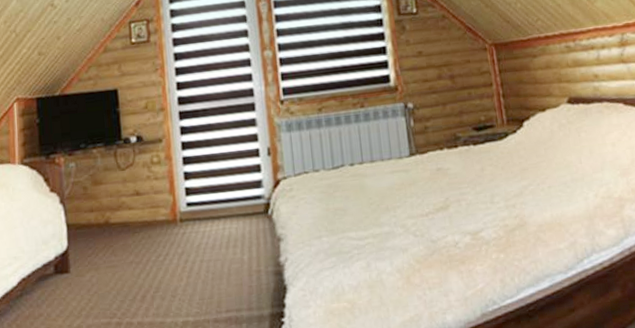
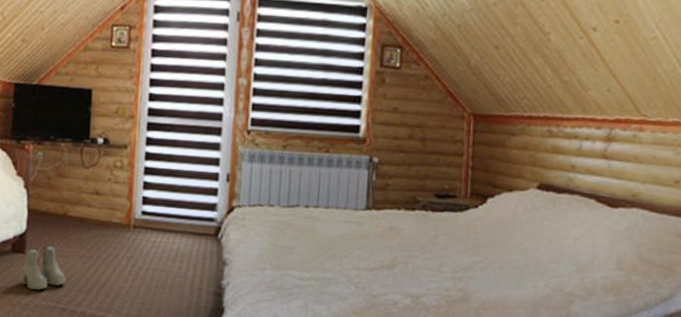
boots: none [68,257,118,310] -> present [22,245,67,291]

